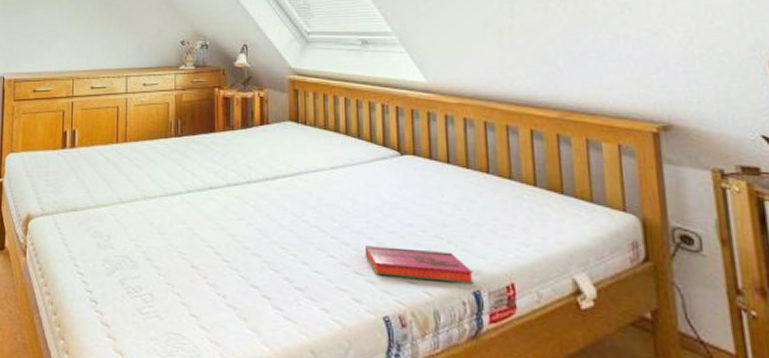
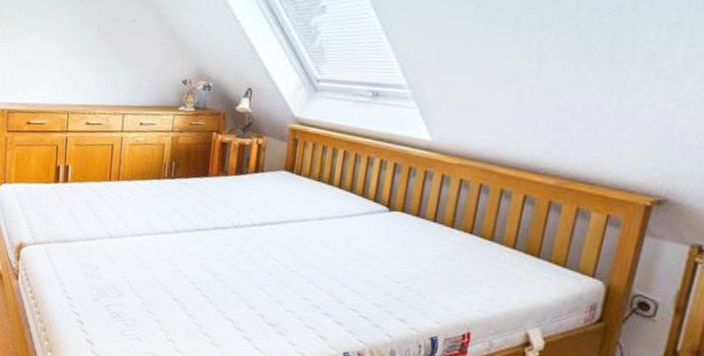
hardback book: present [366,245,474,284] -> none [337,291,435,331]

